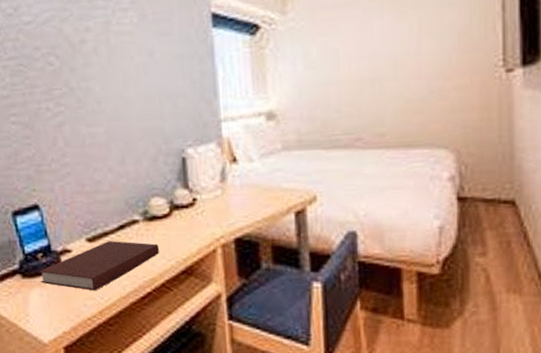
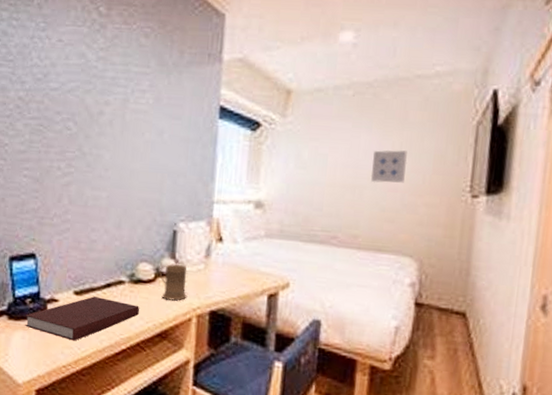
mug: none [173,194,208,234] -> present [158,264,188,301]
wall art: none [389,31,429,73] -> present [370,150,407,183]

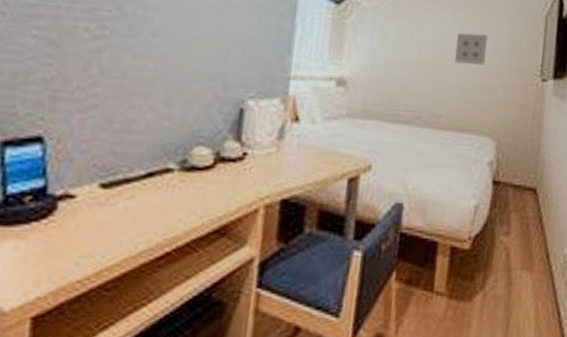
notebook: present [24,296,139,341] -> none [18,189,192,247]
mug: present [158,264,188,301] -> none [219,147,256,190]

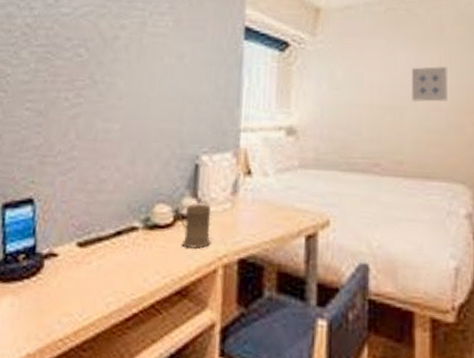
mug: none [219,147,256,190] -> present [178,204,212,249]

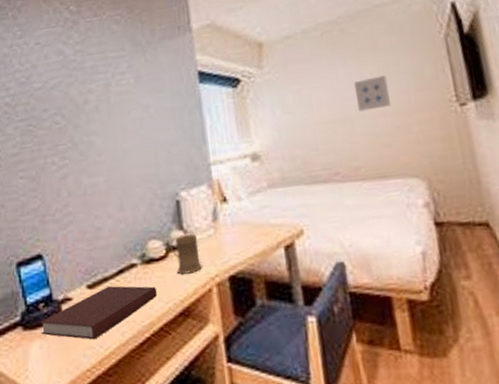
notebook: none [14,248,155,306] -> present [40,286,157,340]

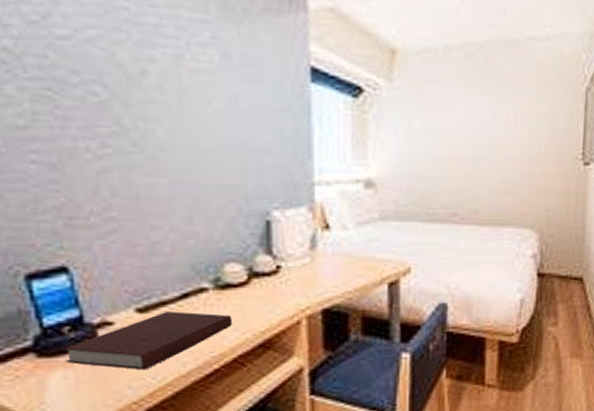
mug: present [169,234,203,274] -> none [252,261,293,304]
wall art: present [354,75,391,113] -> none [488,118,523,154]

